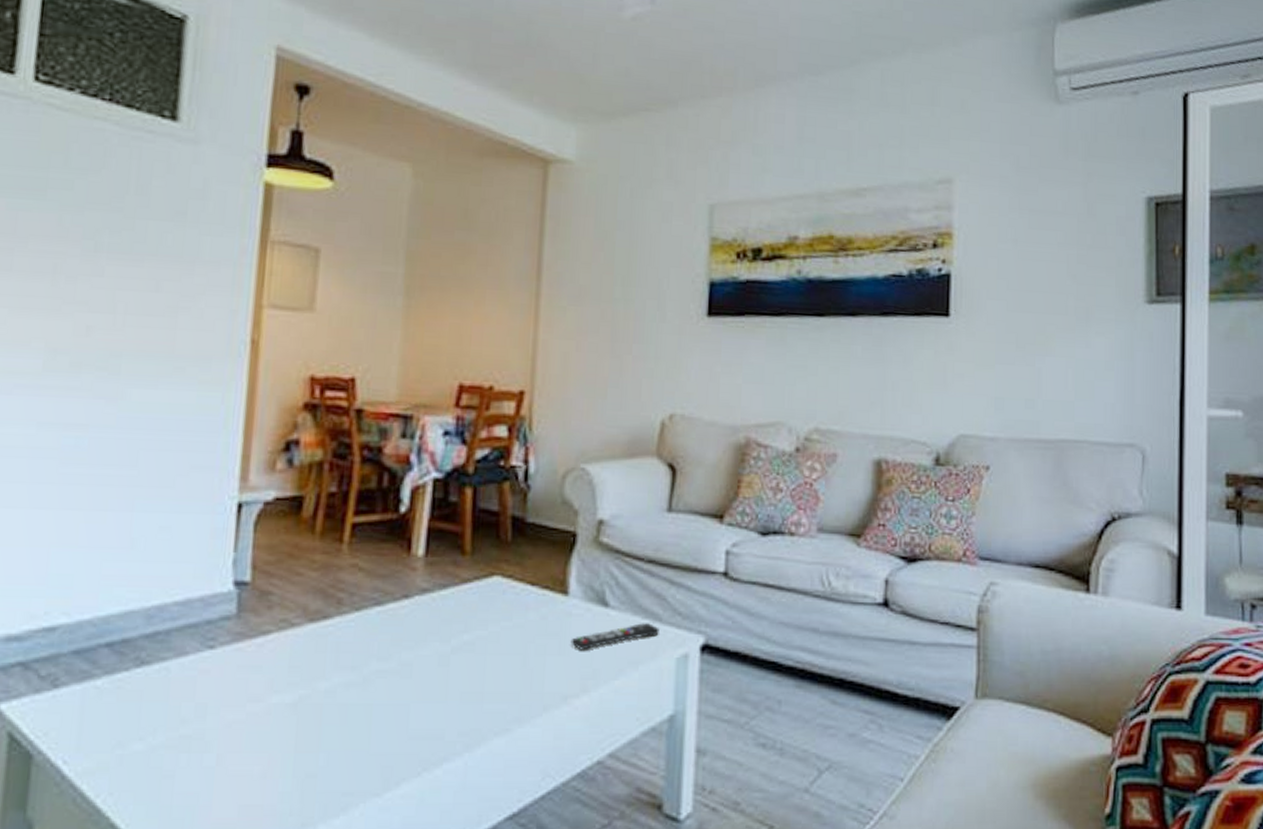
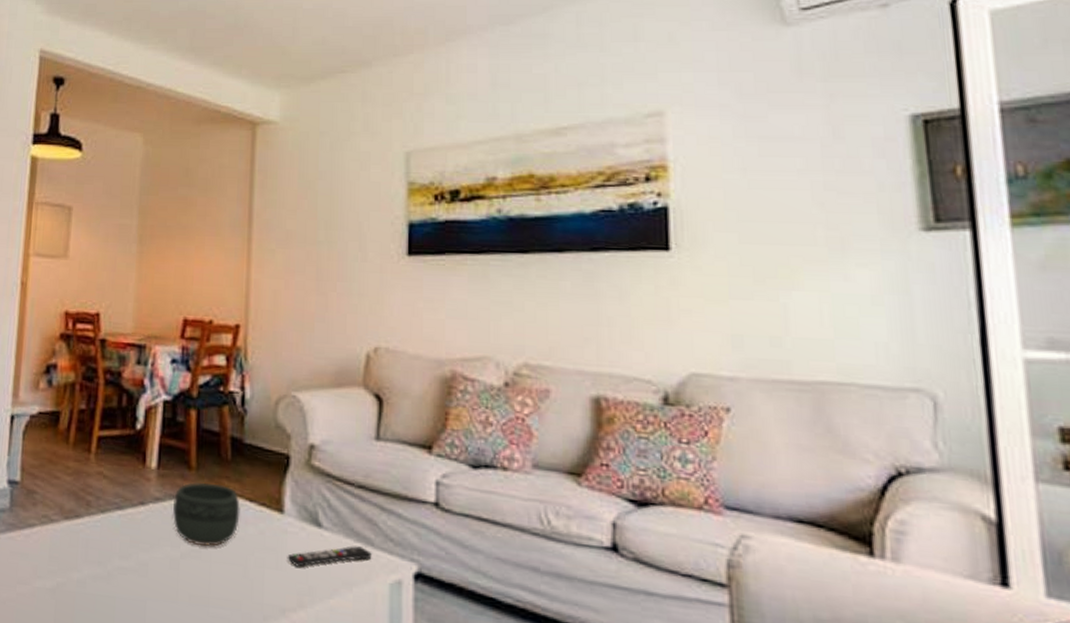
bowl: none [443,568,521,639] -> present [173,482,240,547]

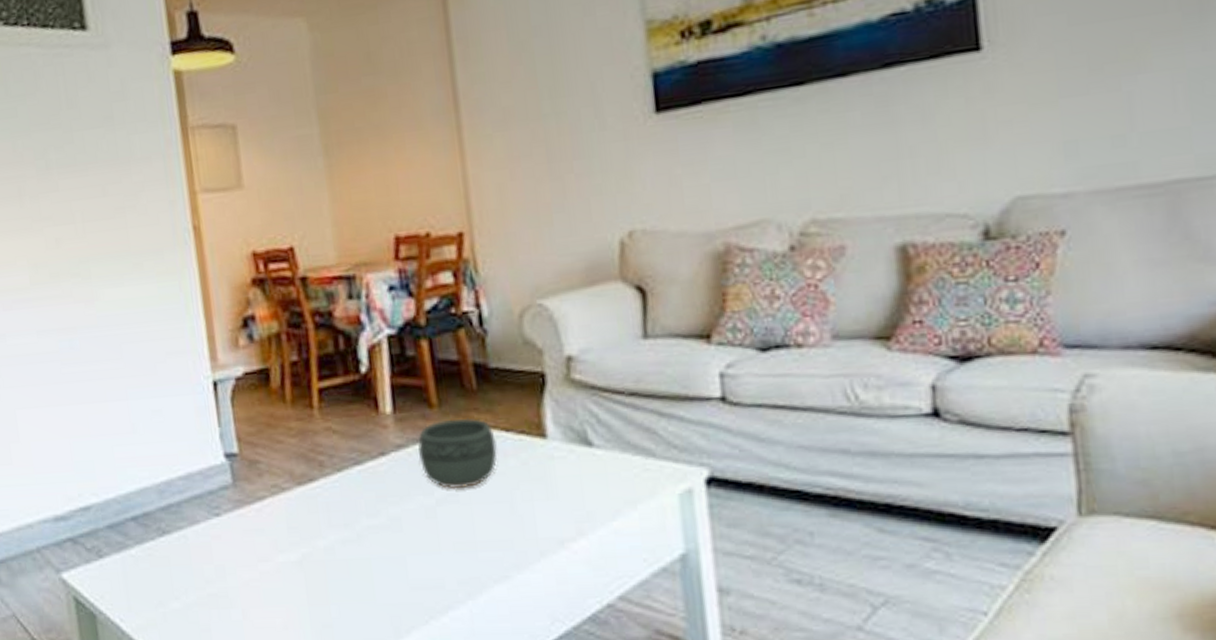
remote control: present [287,546,372,567] -> none [557,459,655,493]

